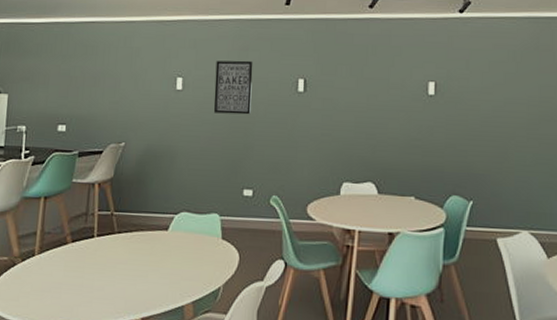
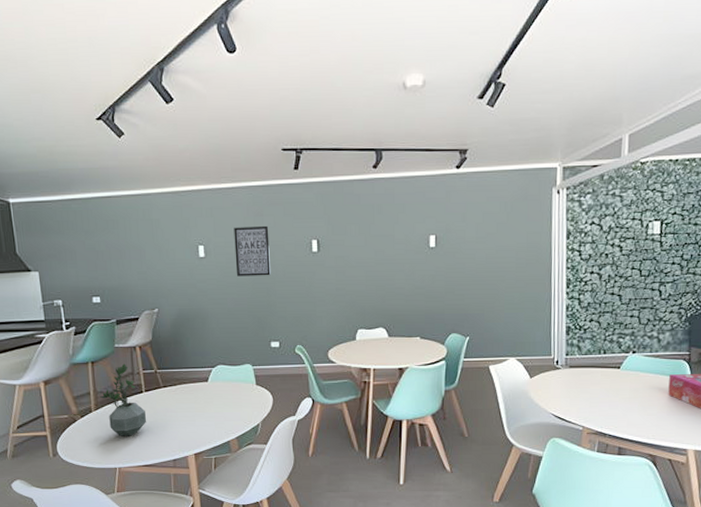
potted plant: none [45,201,93,289] -> present [99,363,146,436]

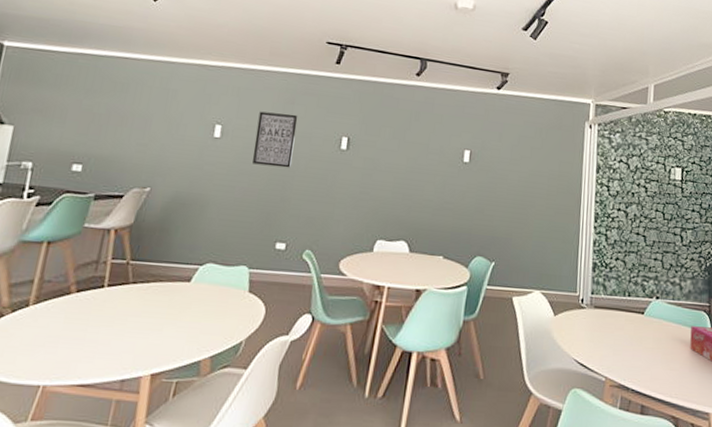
potted plant: present [99,363,146,436] -> none [44,248,101,344]

